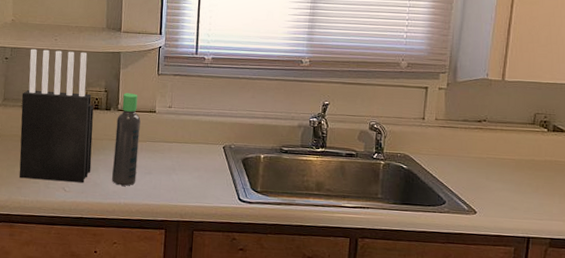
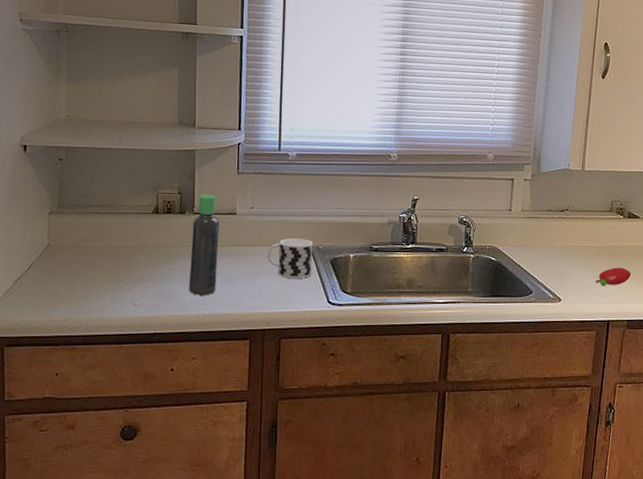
knife block: present [19,49,94,183] -> none [79,148,166,296]
cup: none [183,137,225,176] -> present [267,238,313,279]
fruit: none [514,182,556,201] -> present [595,267,632,285]

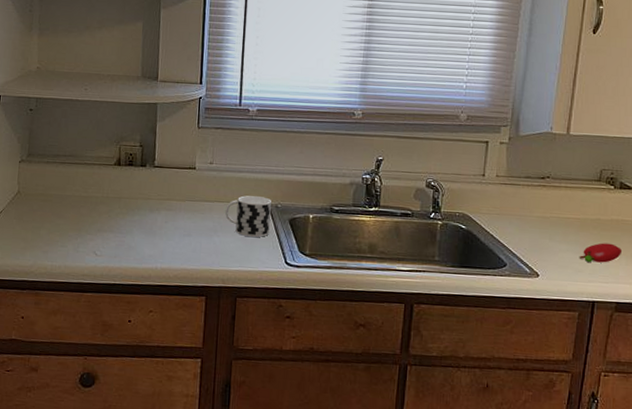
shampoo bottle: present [189,194,220,296] -> none [148,148,179,249]

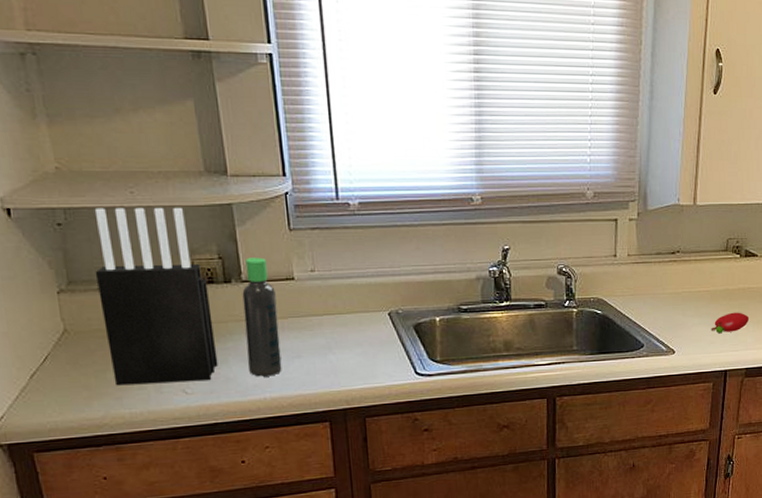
knife block: none [45,99,128,247] -> present [94,207,218,386]
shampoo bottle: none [148,148,179,249] -> present [242,257,282,377]
cup: present [225,195,271,238] -> none [338,303,393,351]

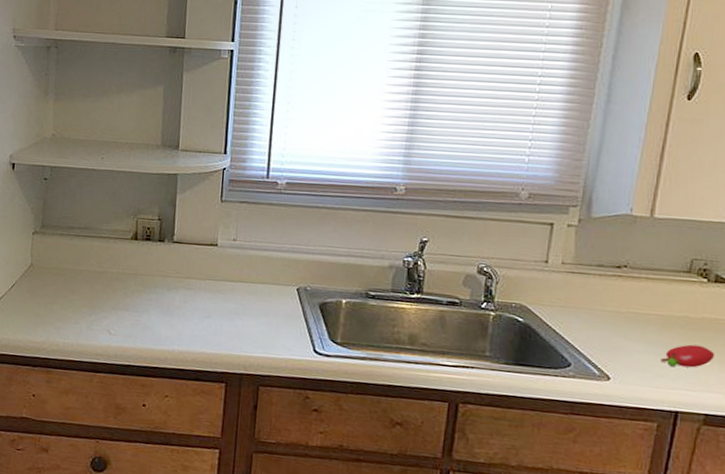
knife block: present [94,207,218,386] -> none [58,168,145,326]
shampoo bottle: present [242,257,282,377] -> none [164,222,200,331]

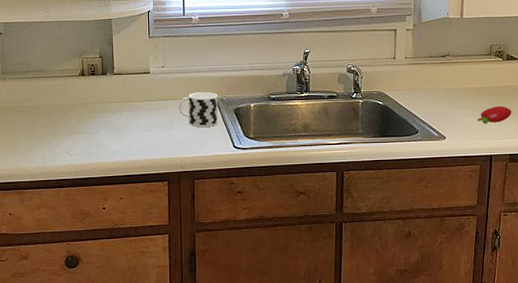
cup: none [249,276,300,322] -> present [179,92,218,128]

